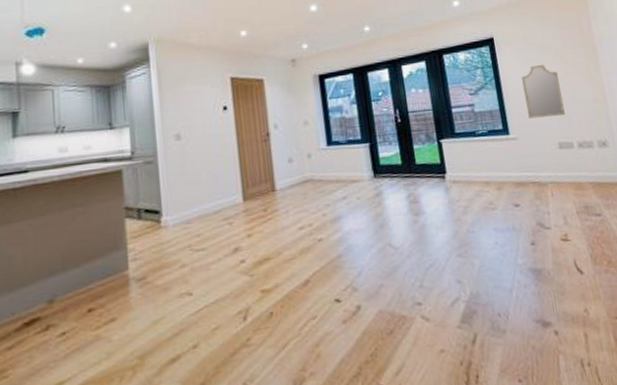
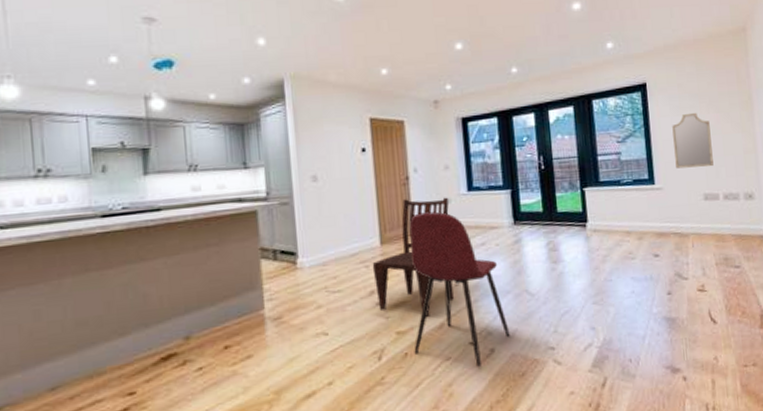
dining chair: none [235,152,318,274] -> present [372,197,454,317]
dining chair: none [271,166,376,325] -> present [409,211,510,367]

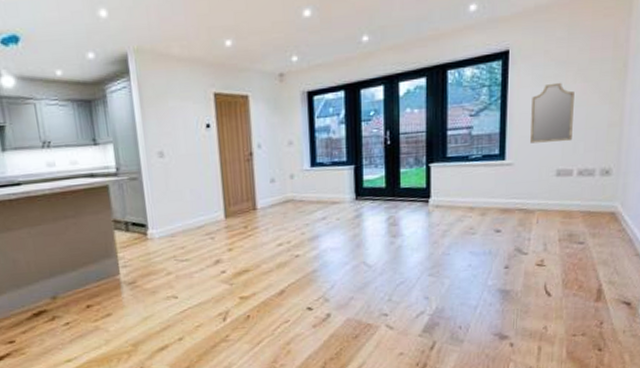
dining chair: present [372,197,454,317] -> none [217,172,294,284]
dining chair: present [409,211,510,367] -> none [252,187,346,329]

